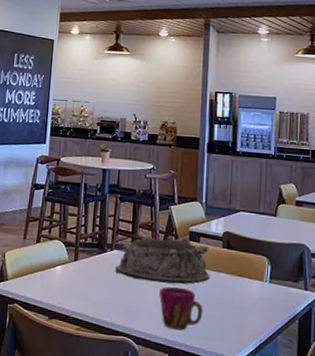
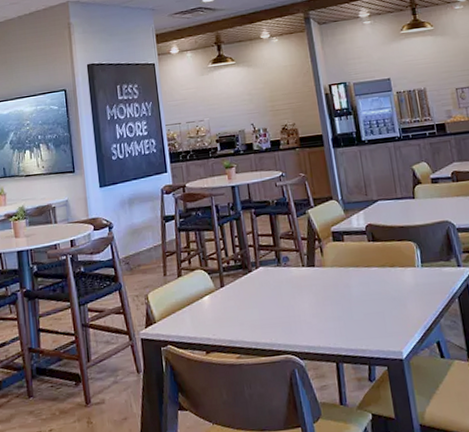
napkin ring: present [115,235,210,284] -> none [264,240,362,293]
cup: present [159,286,203,331] -> none [314,291,362,337]

